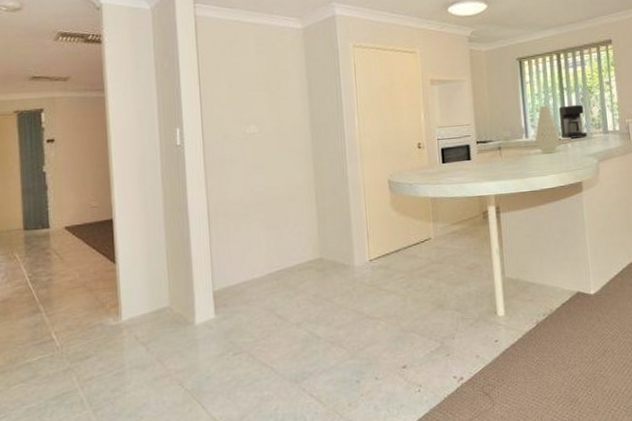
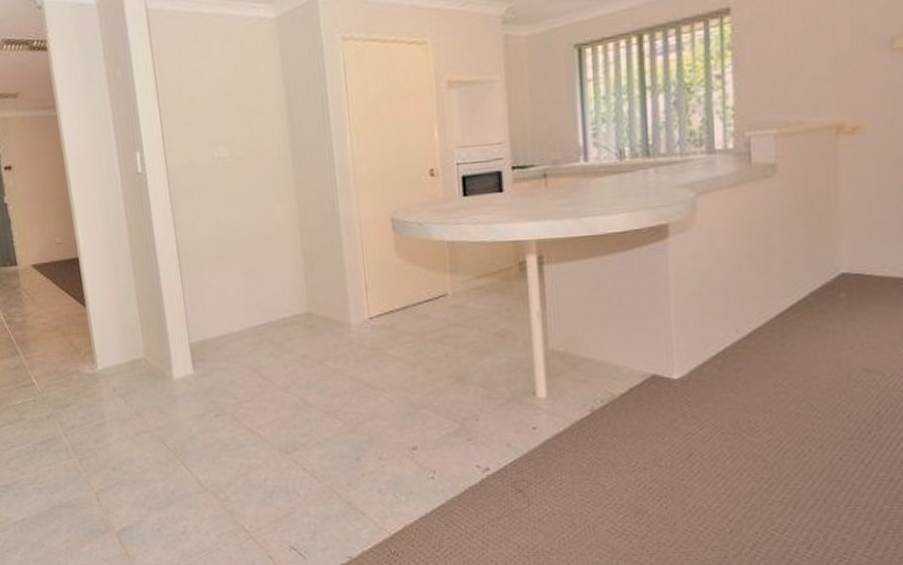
vase: present [535,105,560,154] -> none [598,113,636,184]
coffee maker: present [558,105,588,139] -> none [636,111,682,163]

